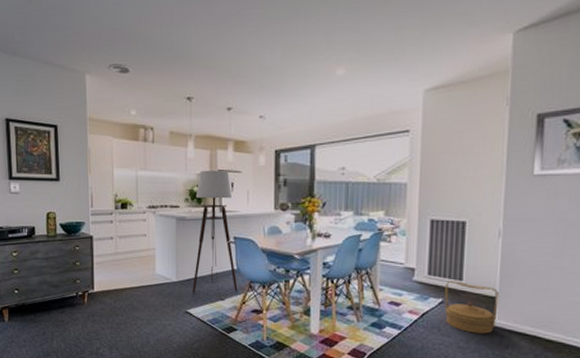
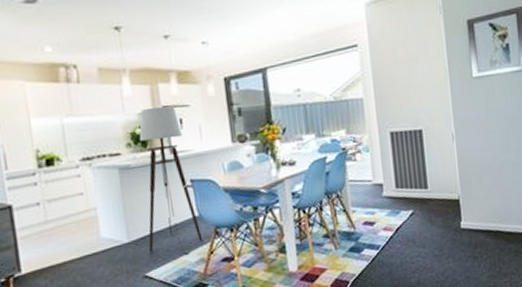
woven basket: present [445,281,499,334] -> none [413,189,463,240]

